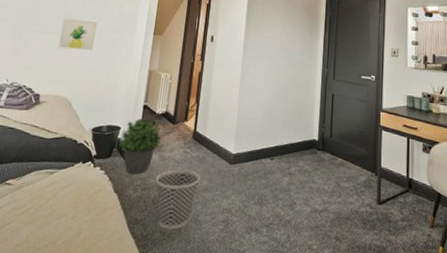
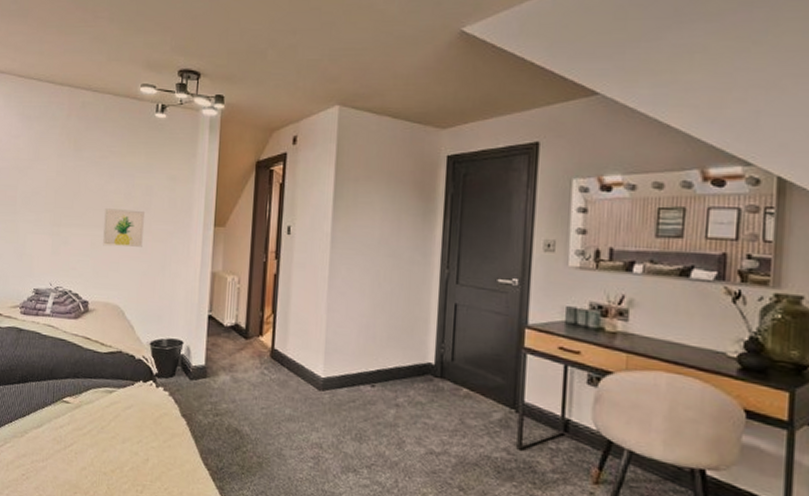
potted plant: present [119,118,162,174] -> none [183,330,233,398]
wastebasket: present [156,169,201,230] -> none [229,394,283,464]

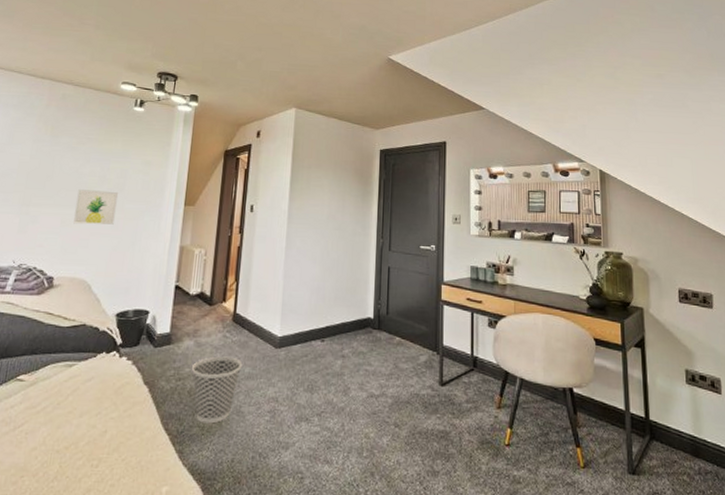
wastebasket: none [229,394,283,464] -> present [192,356,243,424]

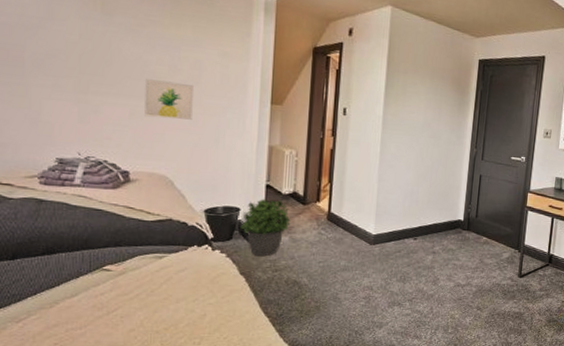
potted plant: none [148,300,197,364] -> present [240,198,291,257]
wastebasket: present [192,356,243,424] -> none [288,250,338,308]

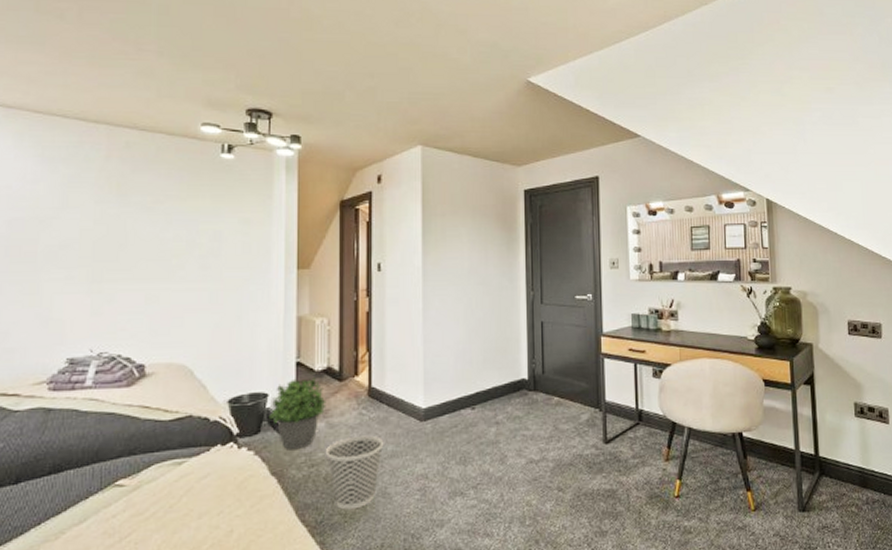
wall art: present [145,79,195,120] -> none [161,258,214,300]
wastebasket: none [288,250,338,308] -> present [326,435,384,510]

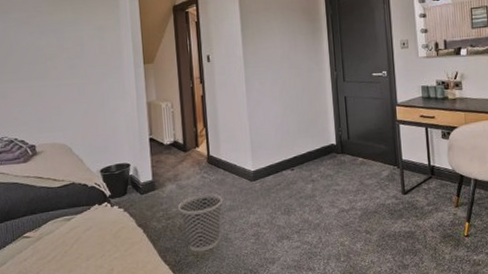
potted plant: present [269,377,326,450] -> none [132,150,176,207]

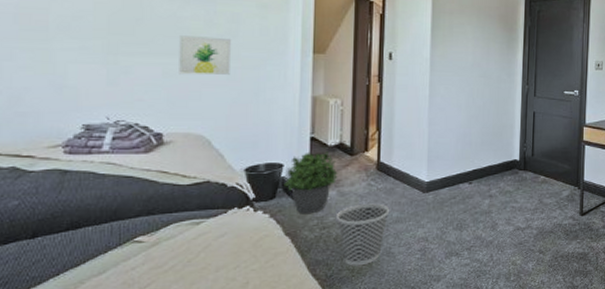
wall art: none [40,59,80,95] -> present [179,35,232,76]
potted plant: none [132,150,176,207] -> present [284,151,338,214]

